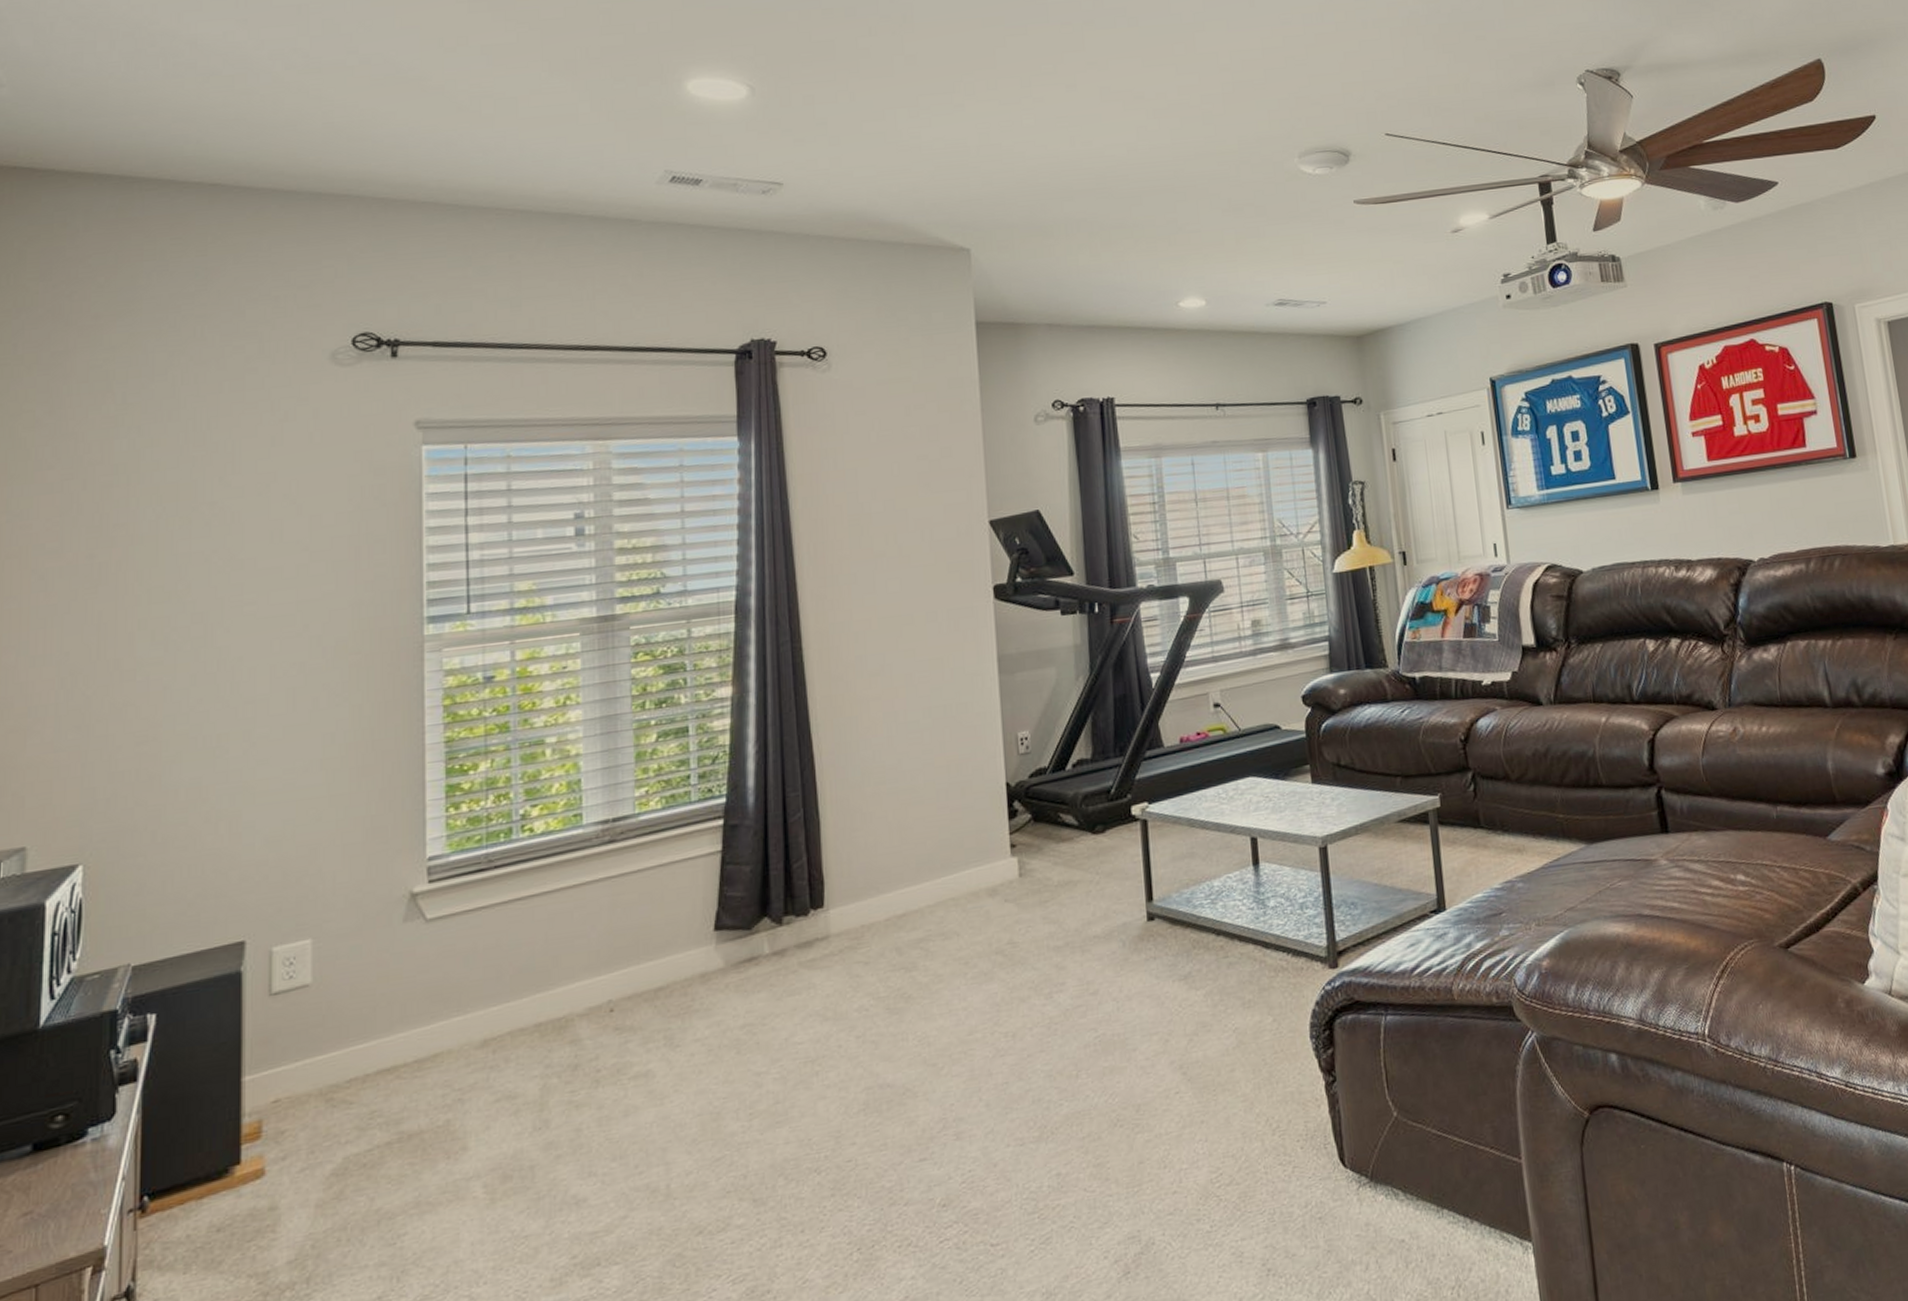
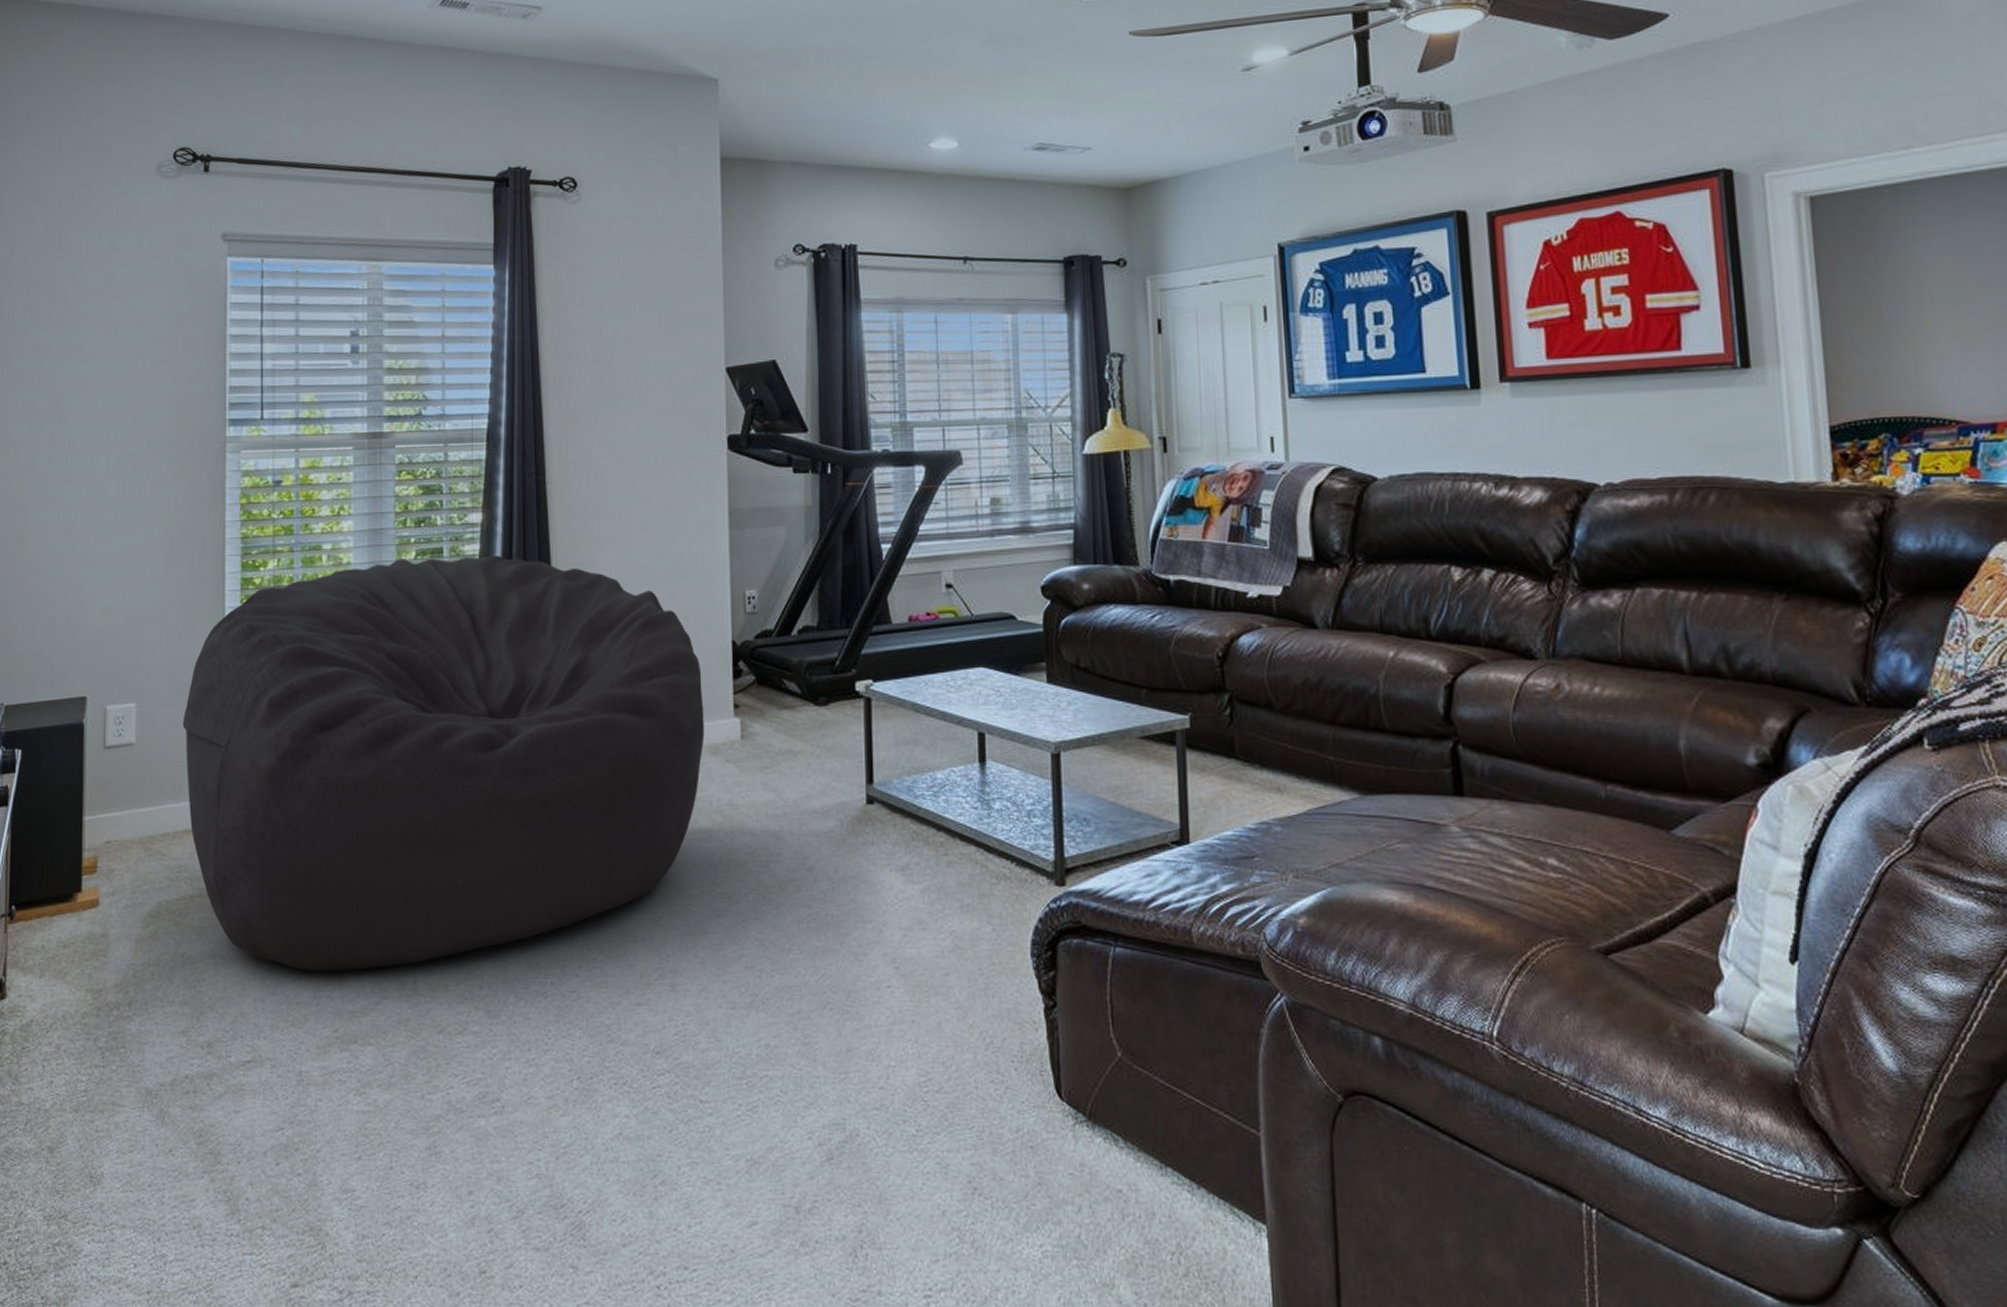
bean bag chair: none [373,727,982,1200] -> present [182,555,705,972]

